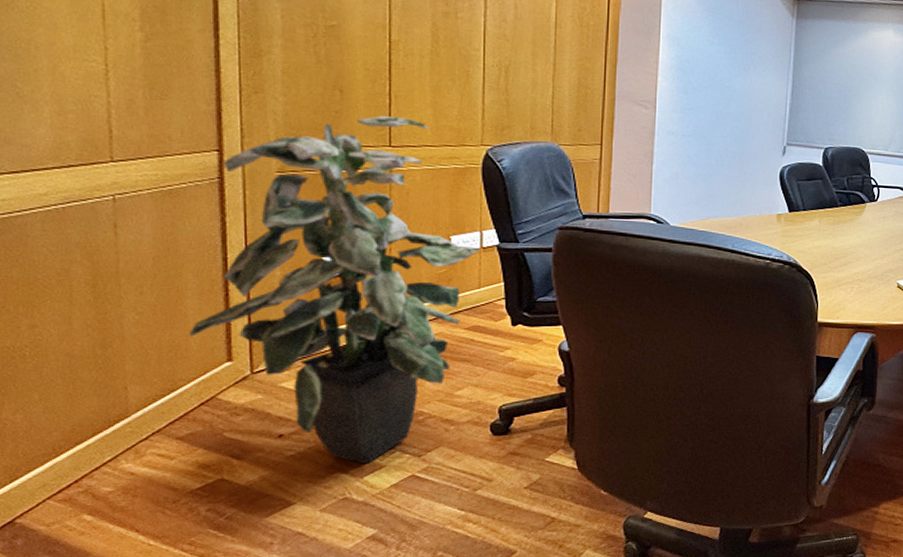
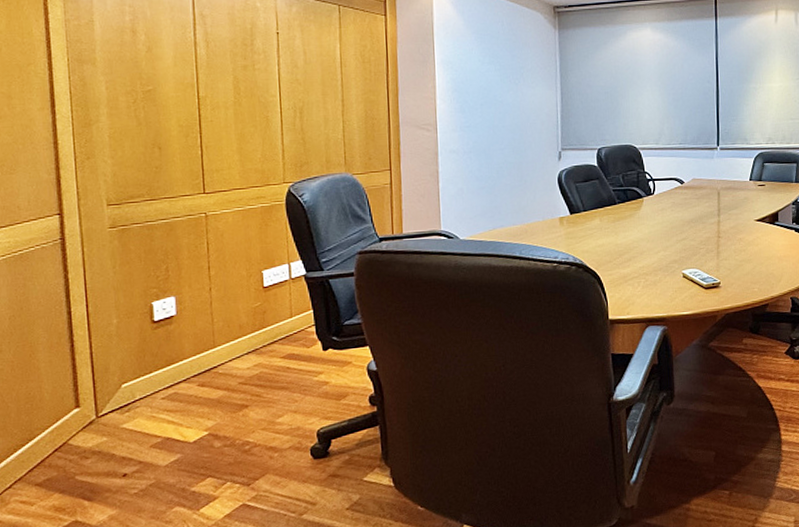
indoor plant: present [188,116,481,465] -> none [41,166,291,497]

